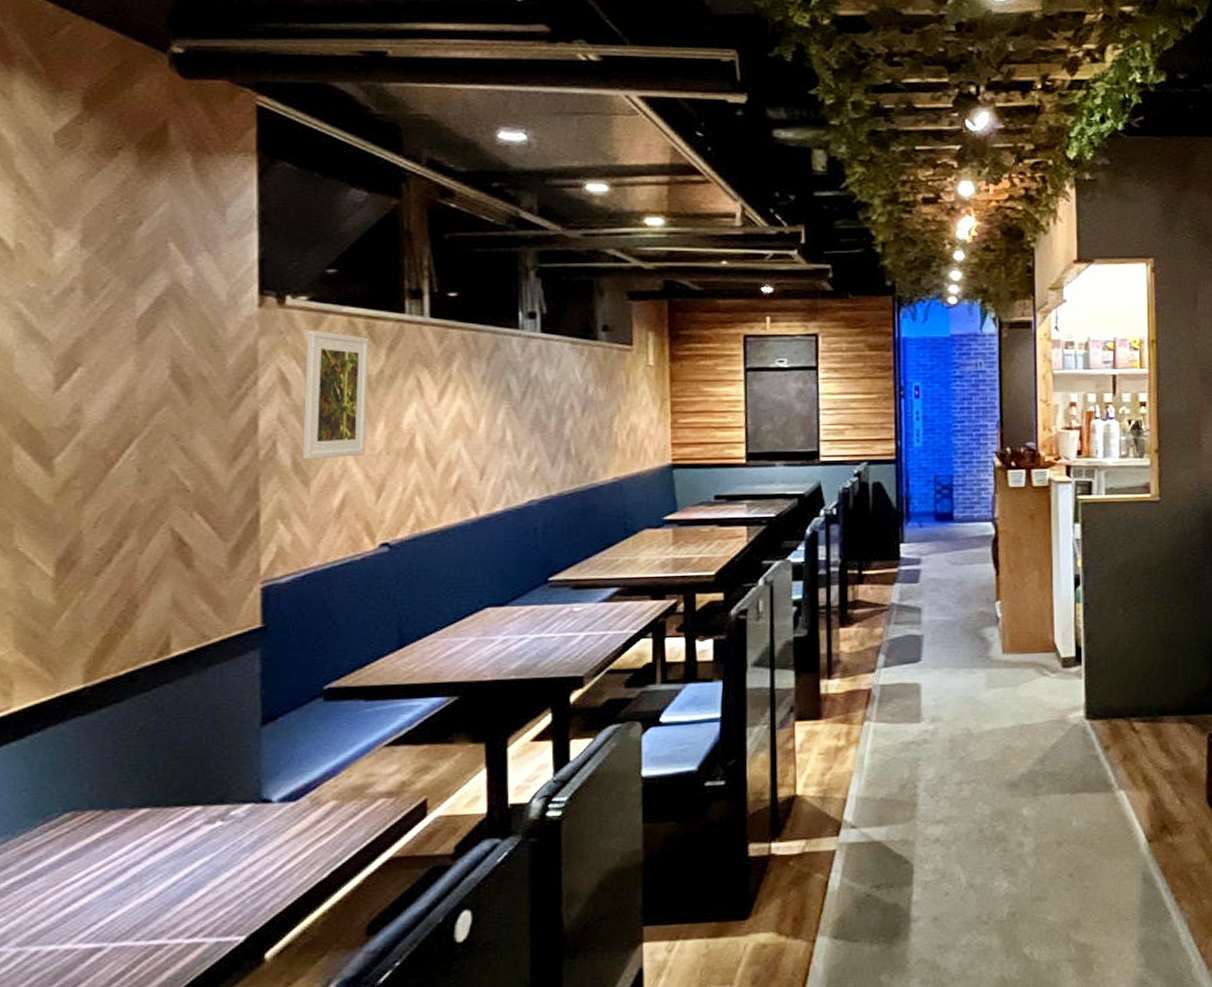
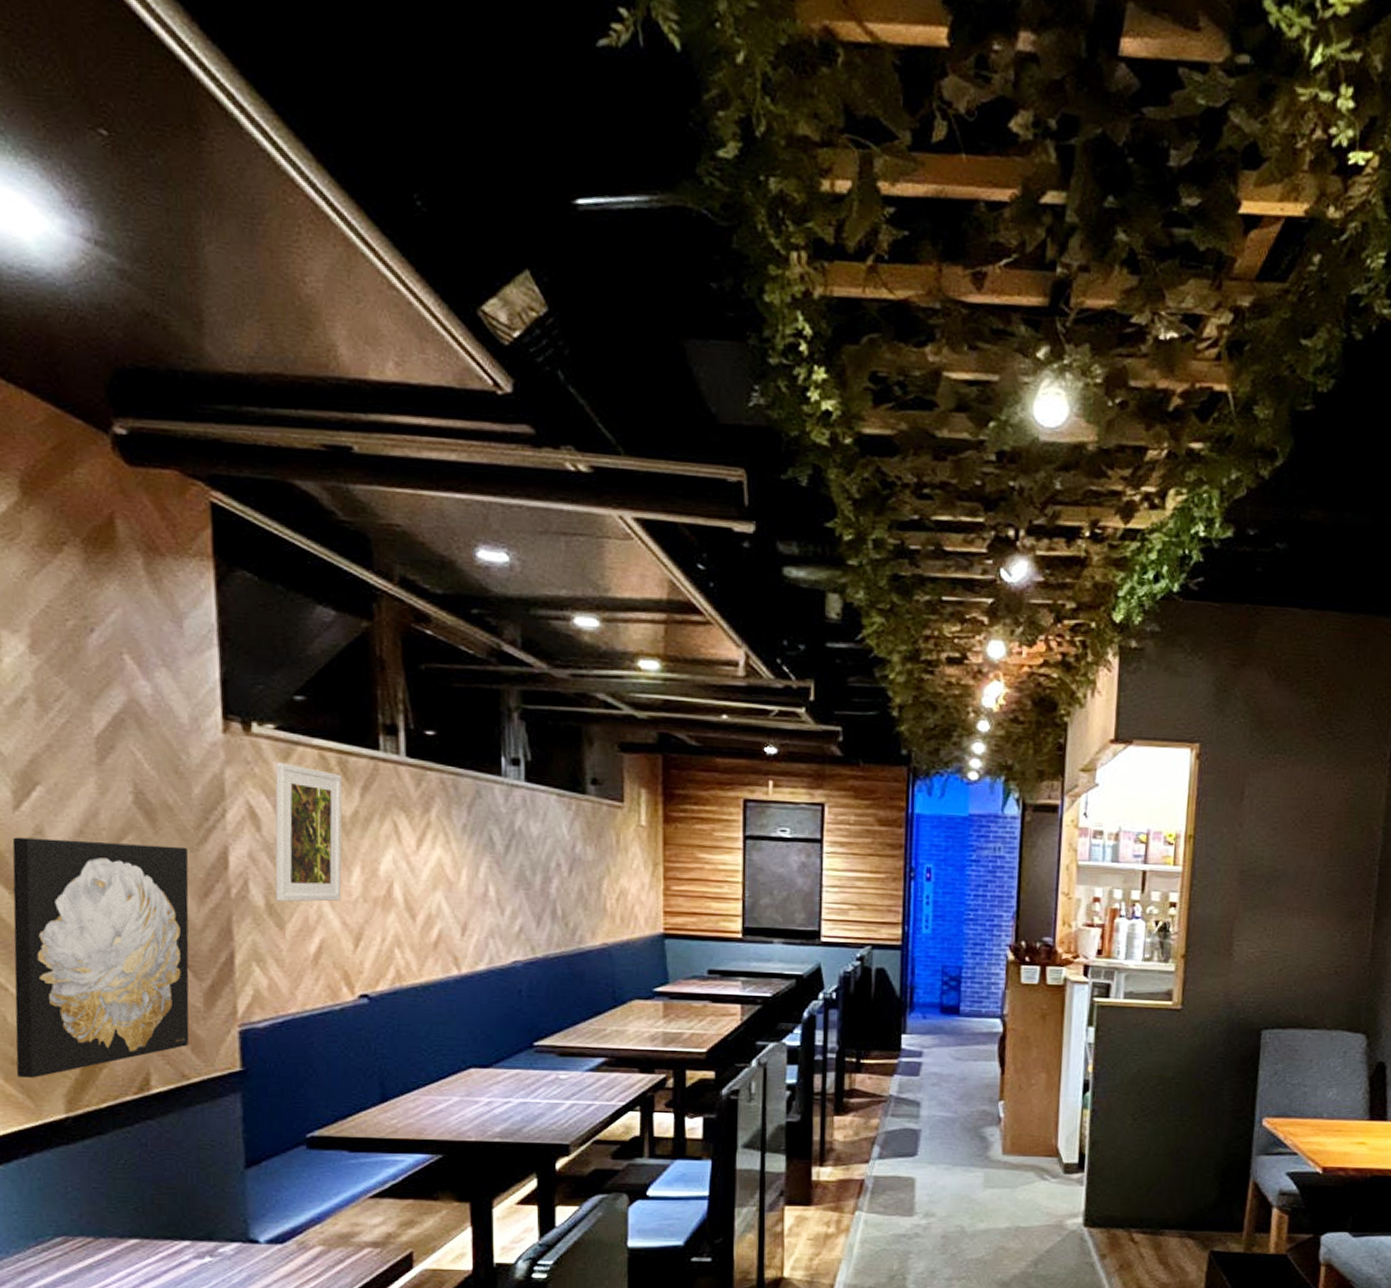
wall art: none [37,414,220,651] -> present [12,837,190,1079]

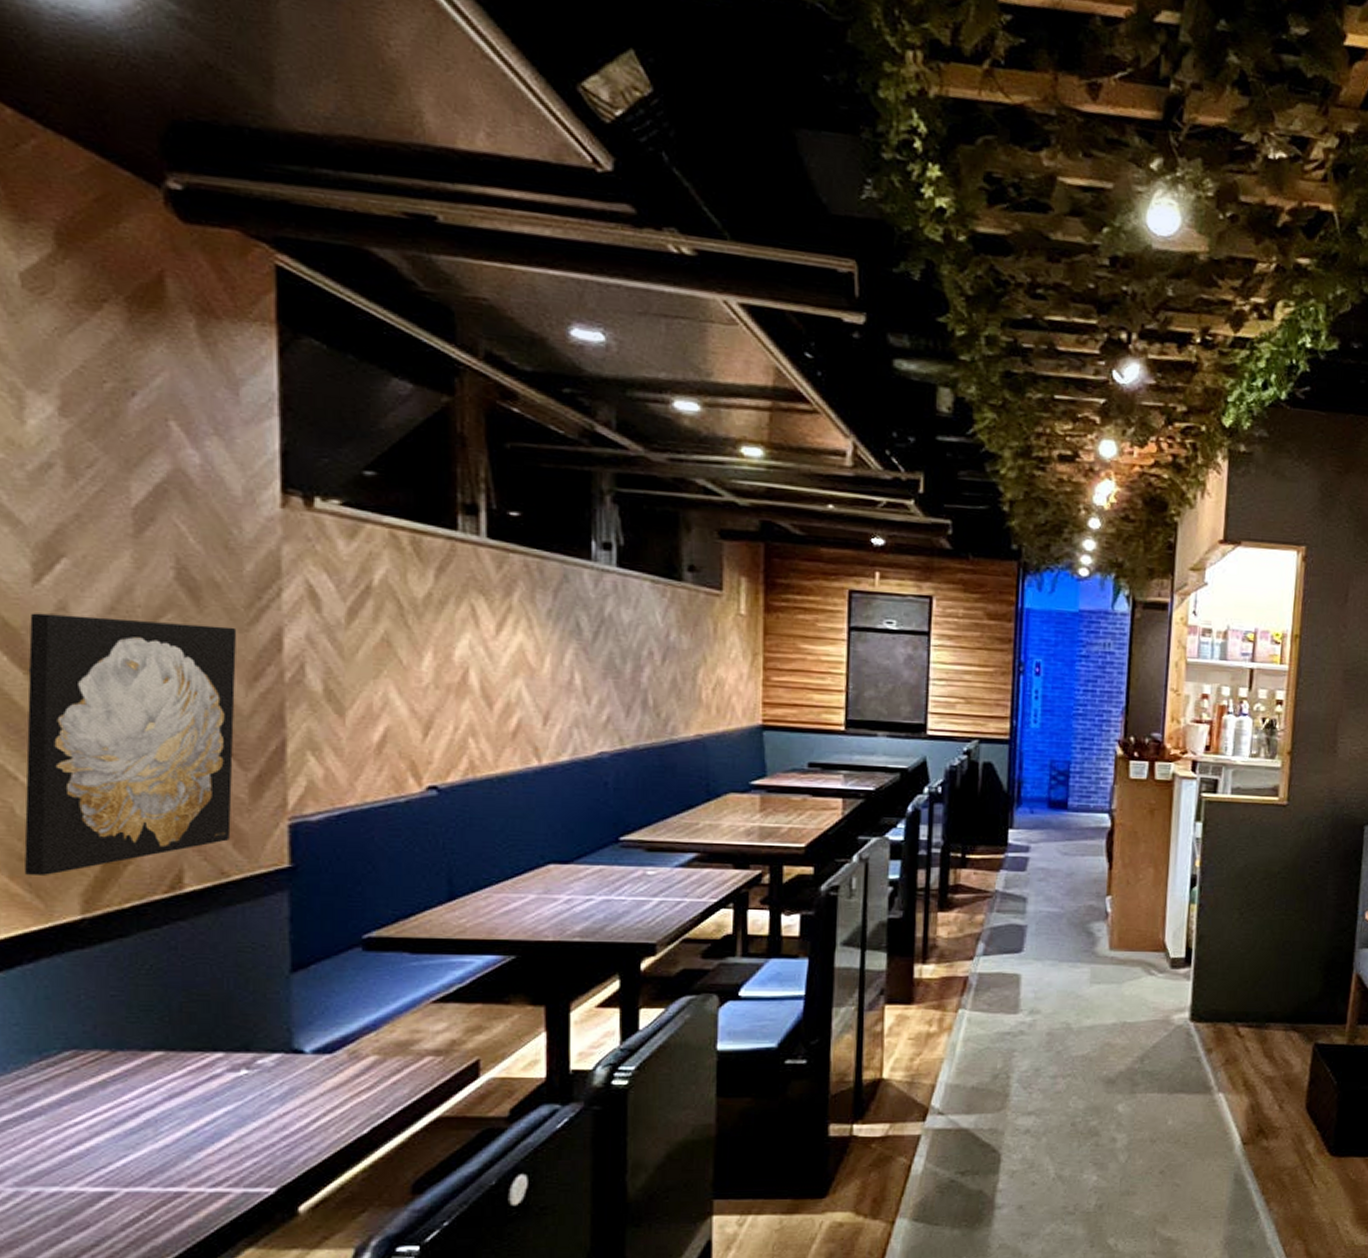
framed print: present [275,763,343,902] -> none [336,541,415,688]

